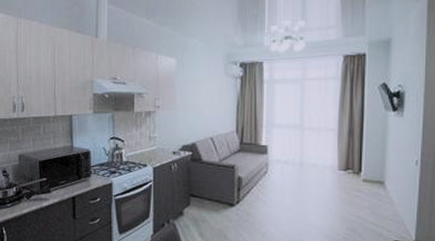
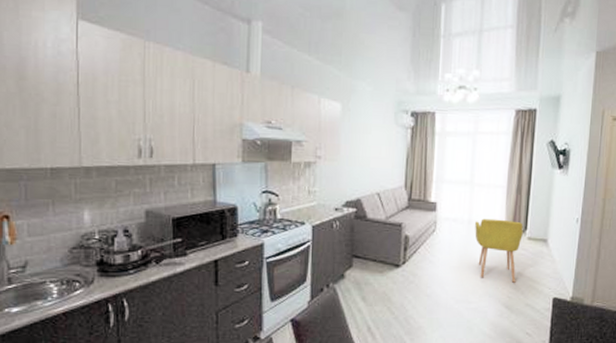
chair: none [307,161,357,224] -> present [475,218,523,283]

